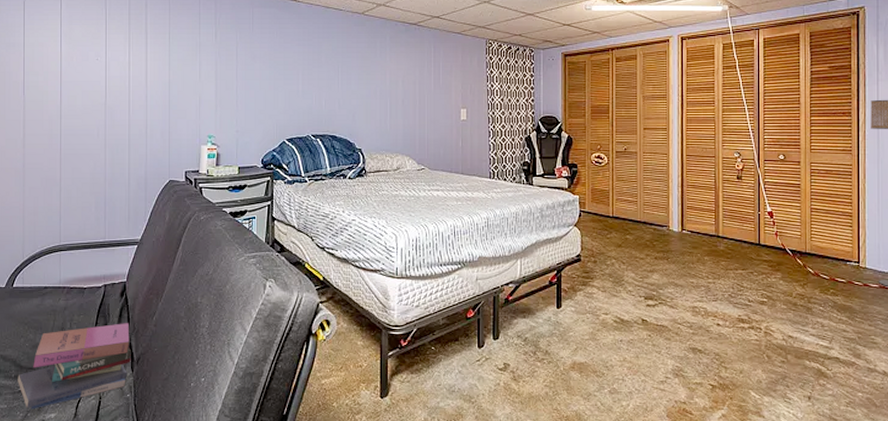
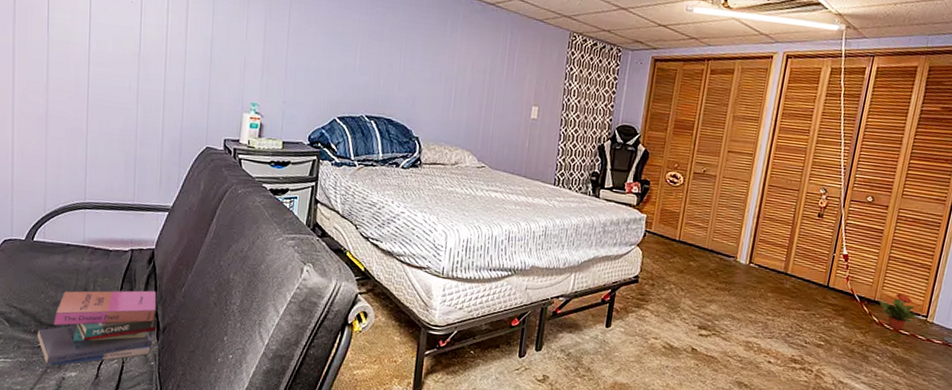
potted plant: none [810,242,850,279] -> present [879,293,917,331]

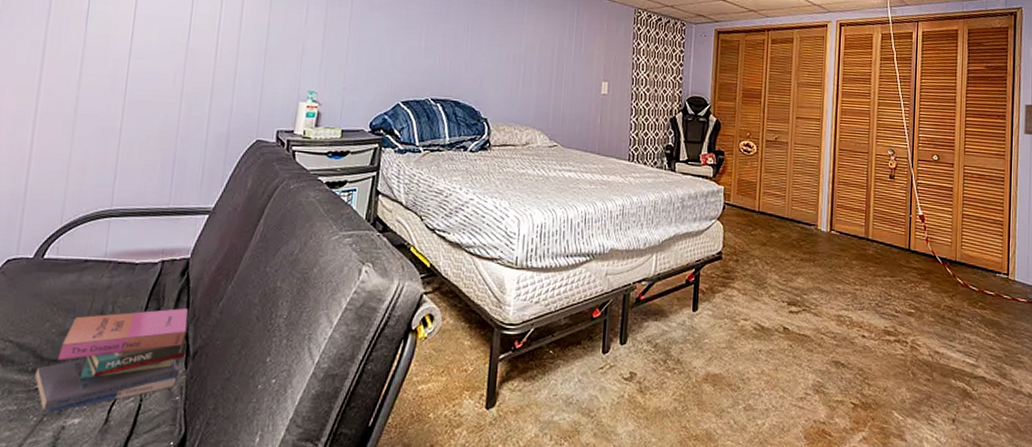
potted plant: present [879,293,917,331] -> none [960,251,999,291]

